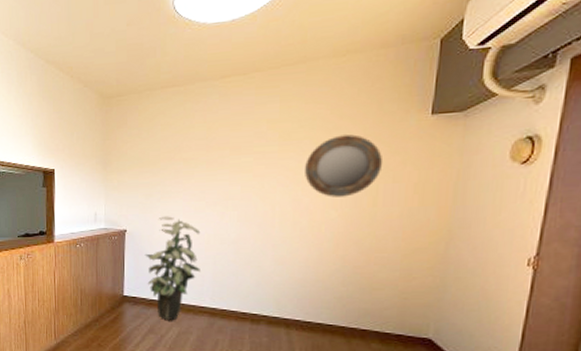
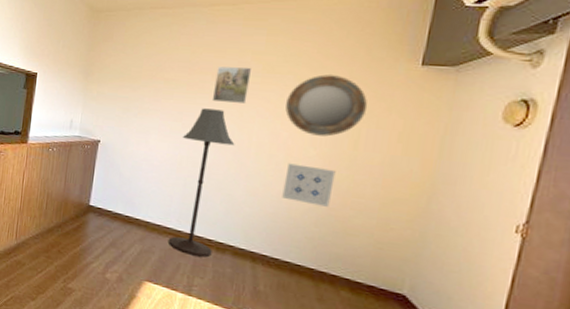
indoor plant: present [144,216,201,320] -> none [114,132,174,237]
floor lamp: none [204,183,259,330] -> present [168,108,235,258]
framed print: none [232,136,269,175] -> present [211,66,252,103]
wall art: none [309,227,358,265] -> present [282,163,336,207]

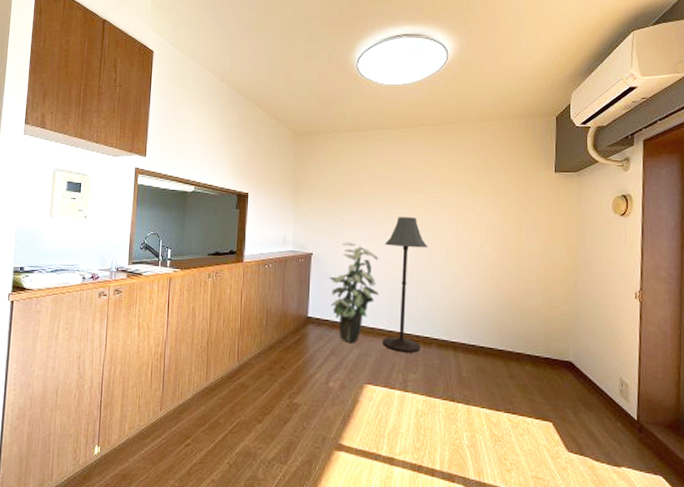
indoor plant: none [114,132,174,237] -> present [328,242,379,342]
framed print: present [211,66,252,103] -> none [405,179,435,210]
wall art: present [282,163,336,207] -> none [470,259,508,294]
home mirror: present [285,74,368,137] -> none [464,183,523,234]

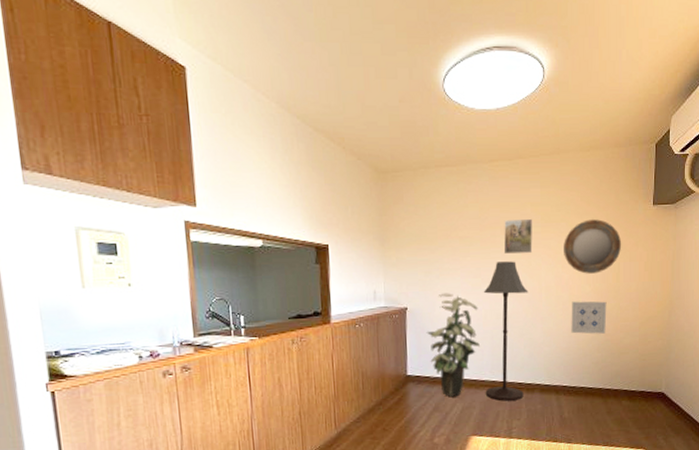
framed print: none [405,179,435,210] -> present [503,218,533,254]
home mirror: none [464,183,523,234] -> present [564,219,622,274]
wall art: none [470,259,508,294] -> present [571,301,607,334]

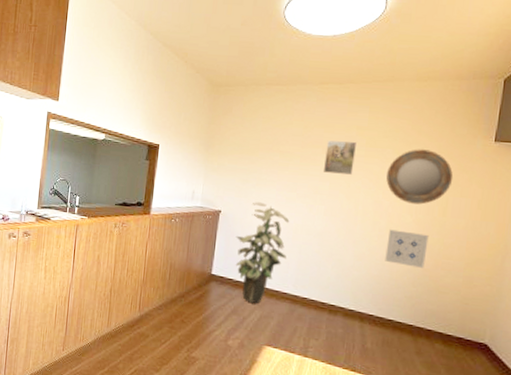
floor lamp: present [483,261,529,401] -> none [285,179,344,320]

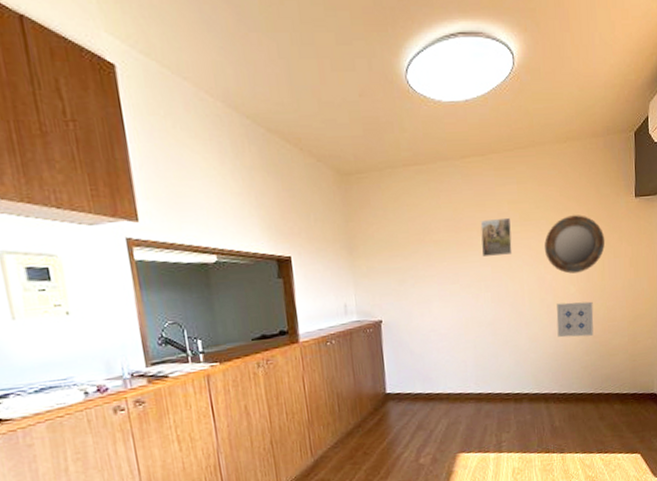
indoor plant: present [235,202,290,303] -> none [404,302,462,413]

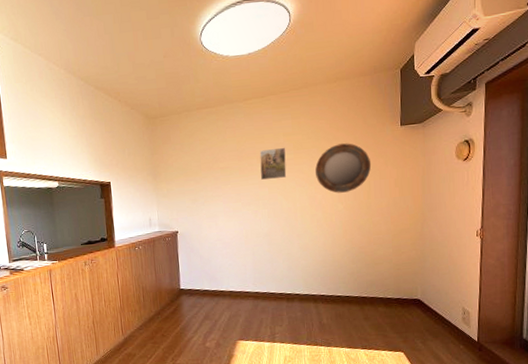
wall art: present [556,301,594,338] -> none [325,217,360,248]

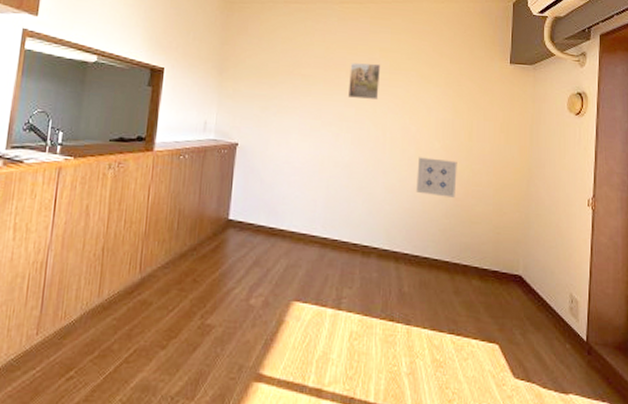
home mirror: present [315,143,372,193] -> none [412,71,476,130]
wall art: none [325,217,360,248] -> present [416,157,457,198]

